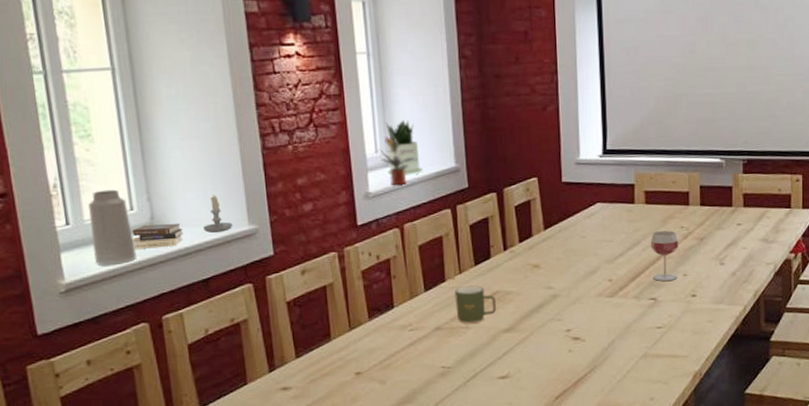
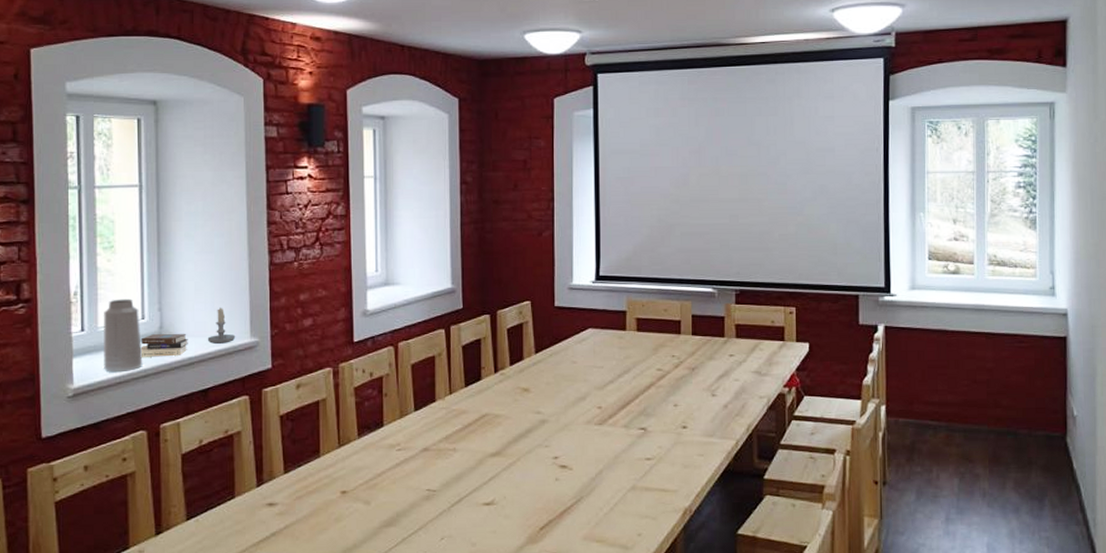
potted plant: present [379,136,417,186] -> none [379,256,415,305]
planter: present [386,120,423,175] -> none [386,241,420,295]
mug: present [455,285,496,324] -> none [444,407,484,446]
wineglass: present [650,231,678,282] -> none [641,359,669,412]

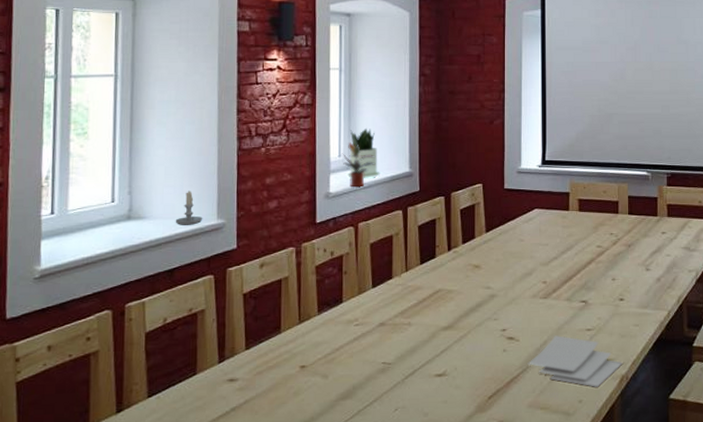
vase: present [104,298,143,373] -> none [72,182,111,254]
books: present [140,333,188,358] -> none [109,216,156,240]
potted plant: none [379,256,415,305] -> present [342,142,376,188]
planter: none [386,241,420,295] -> present [348,128,380,178]
papers: none [582,465,687,520] -> present [527,335,624,387]

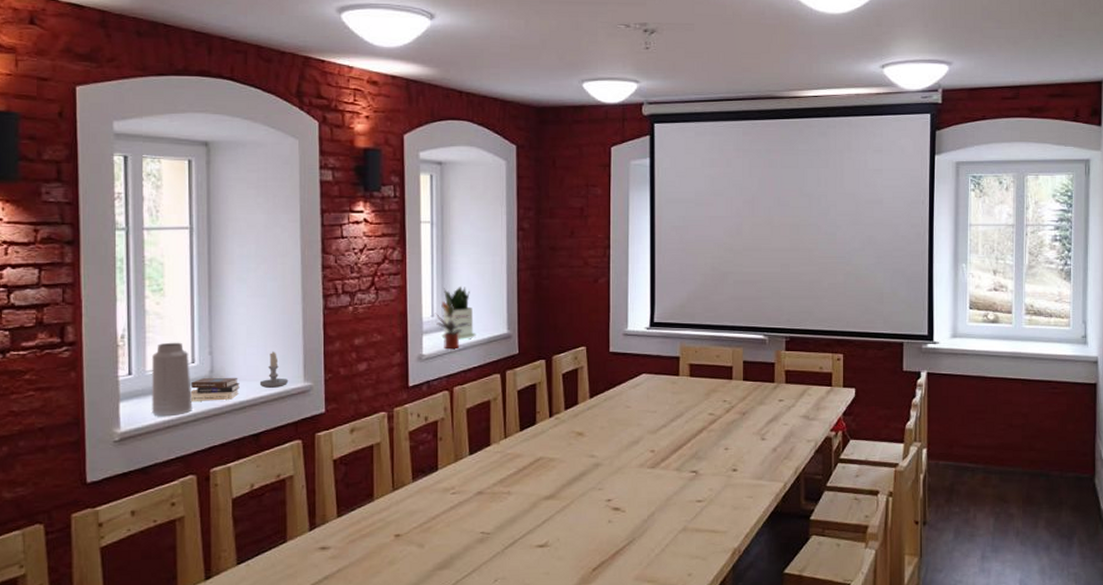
vase: none [72,182,111,254] -> present [152,342,193,417]
books: none [109,216,156,240] -> present [190,377,240,403]
papers: present [527,335,624,387] -> none [634,507,736,561]

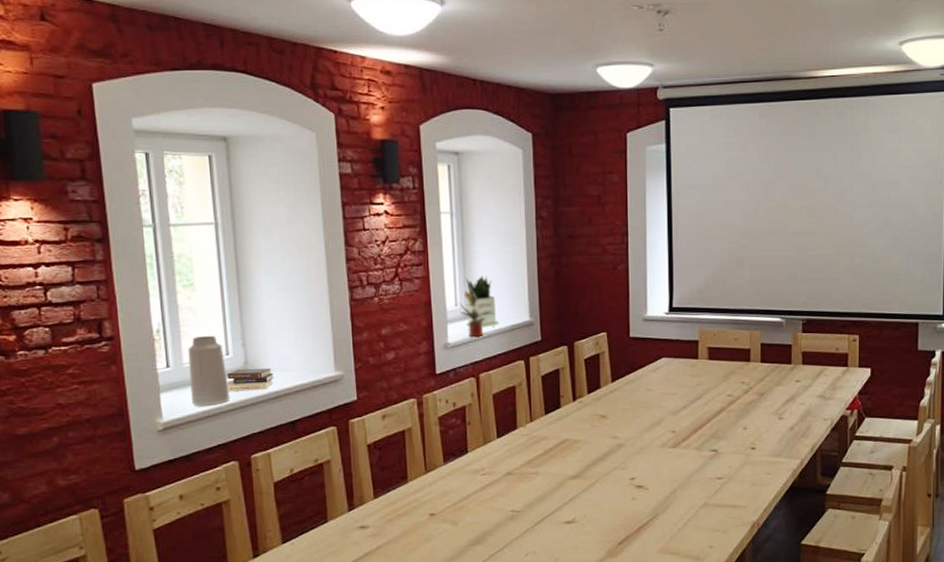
candle: present [259,351,288,389] -> none [292,342,319,379]

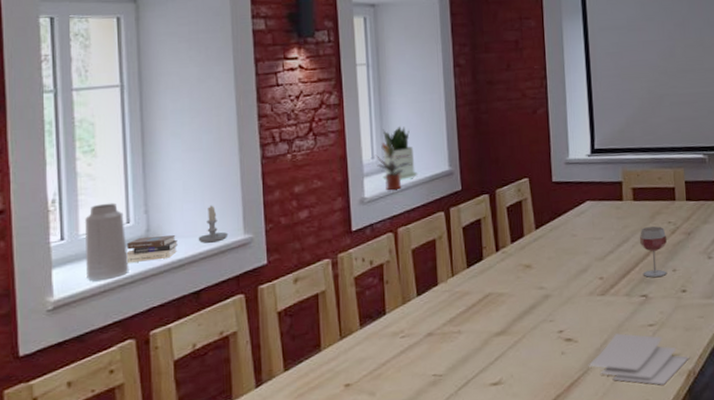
candle: none [292,342,319,379] -> present [198,205,227,244]
papers: none [657,484,755,534] -> present [588,333,690,386]
wineglass: none [712,386,739,434] -> present [639,226,668,278]

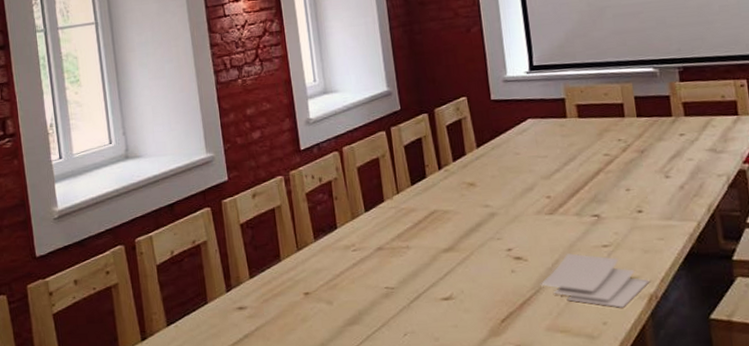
vase: present [85,202,129,282] -> none [77,126,115,195]
books: present [126,235,178,264] -> none [111,154,152,180]
candle: present [198,205,227,244] -> none [168,127,192,162]
potted plant: present [375,143,412,191] -> none [317,66,352,112]
planter: present [383,126,418,180] -> none [322,50,358,102]
wineglass: present [639,226,668,278] -> none [587,144,620,198]

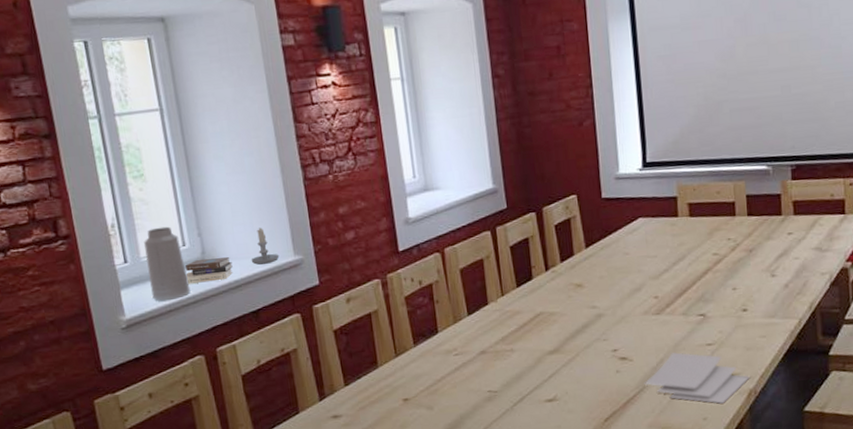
vase: none [77,126,115,195] -> present [144,226,191,302]
books: none [111,154,152,180] -> present [185,257,233,285]
candle: none [168,127,192,162] -> present [251,227,279,266]

